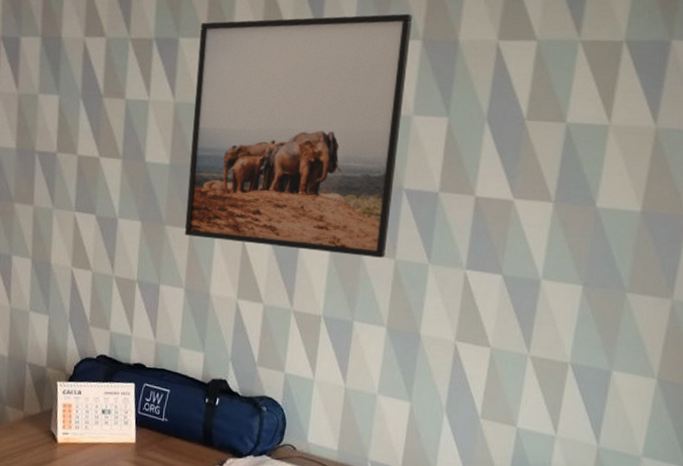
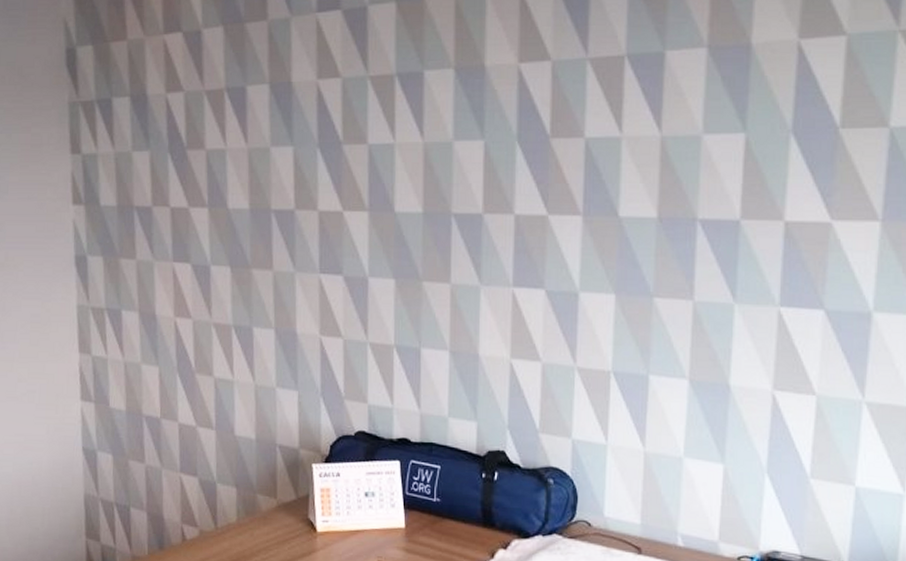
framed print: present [184,13,413,258] -> none [444,18,695,300]

